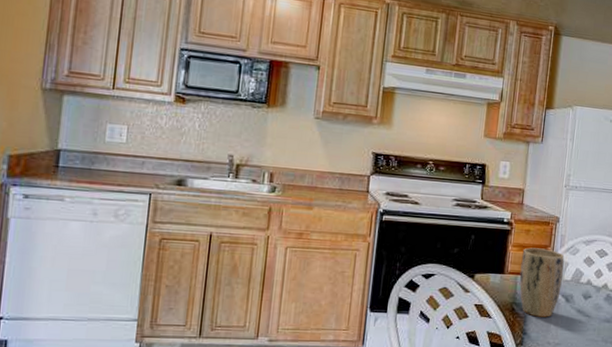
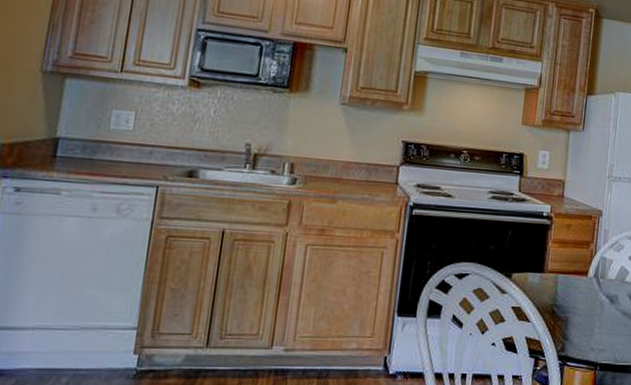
plant pot: present [519,247,565,317] -> none [560,244,608,321]

